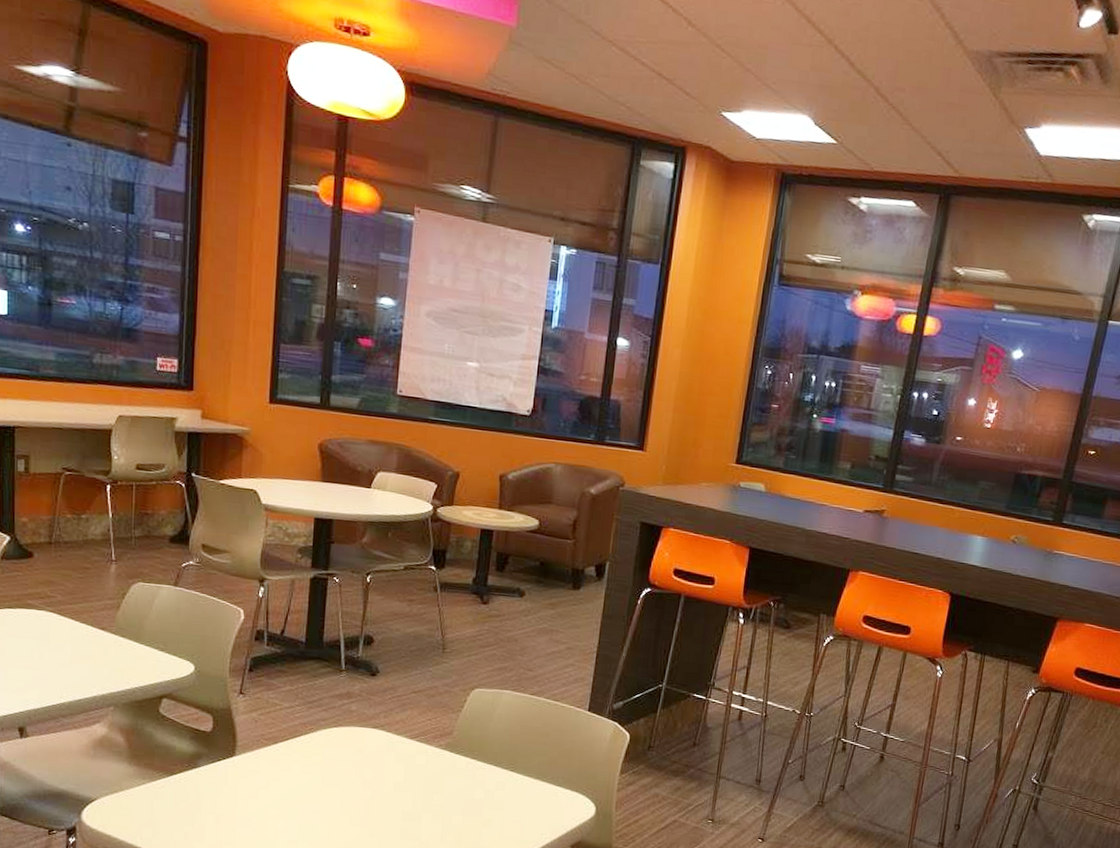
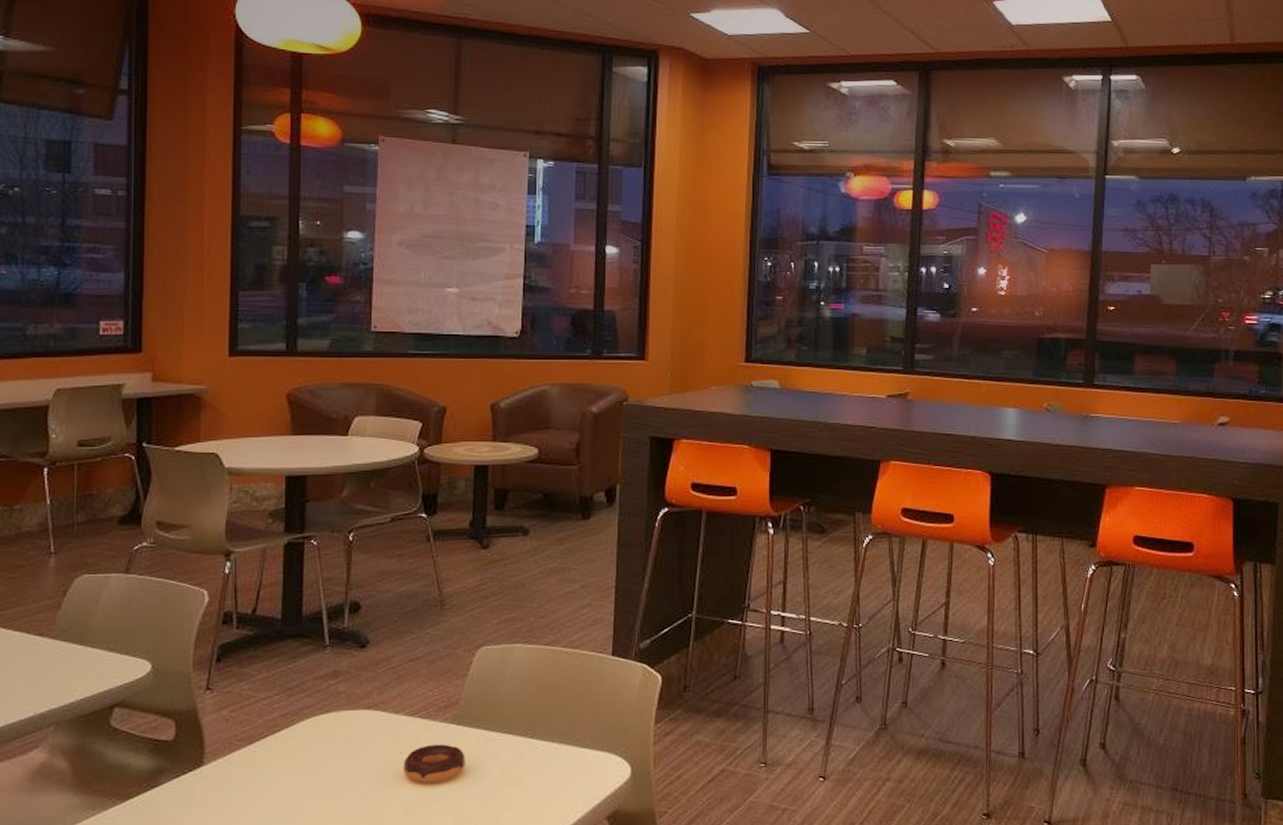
donut: none [399,765,455,797] -> present [400,744,466,783]

